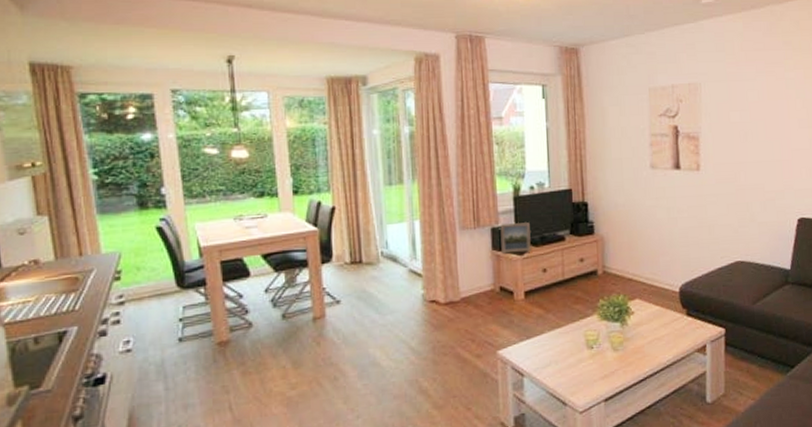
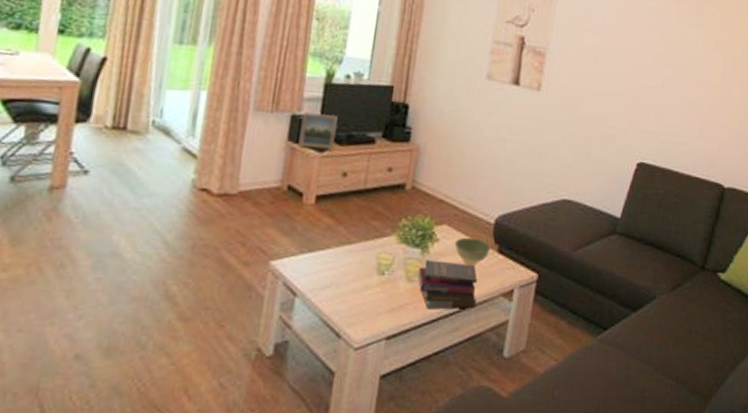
books: none [621,329,676,372] -> present [417,260,478,310]
bowl: none [648,306,680,330] -> present [454,237,491,266]

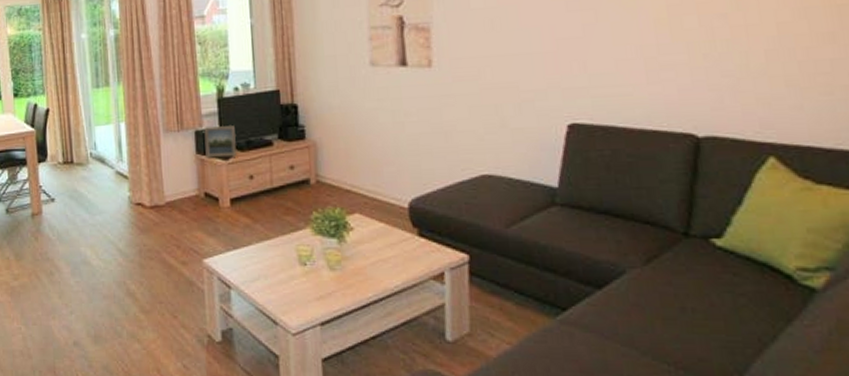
books: present [417,260,478,310] -> none [338,248,406,296]
bowl: present [454,237,491,266] -> none [370,223,410,251]

